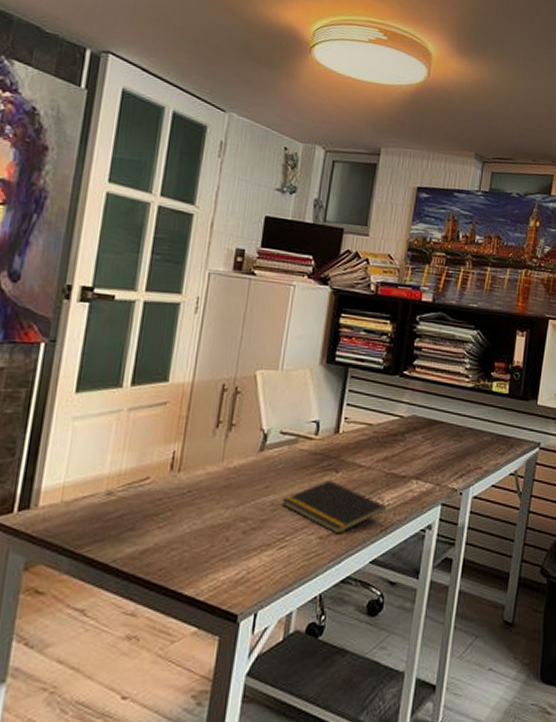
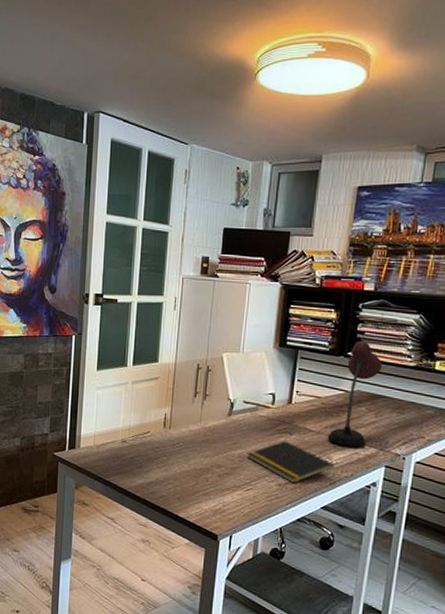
desk lamp: none [379,359,439,484] -> present [327,341,382,448]

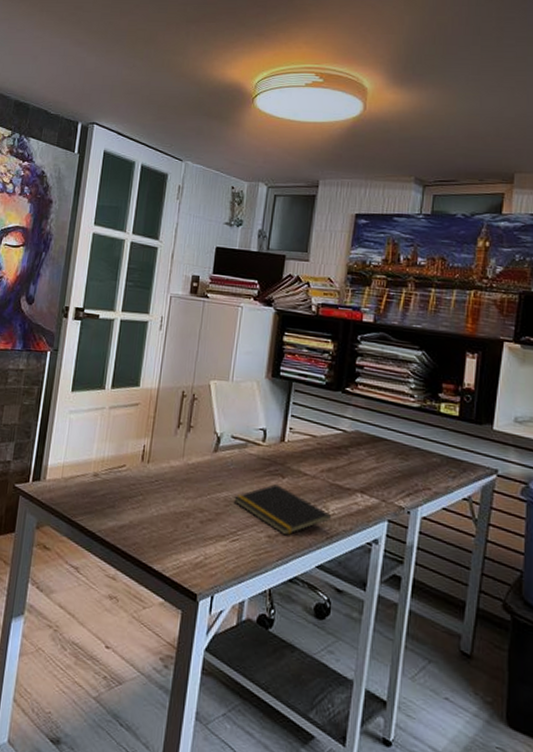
desk lamp: present [327,341,382,448] -> none [323,376,383,497]

